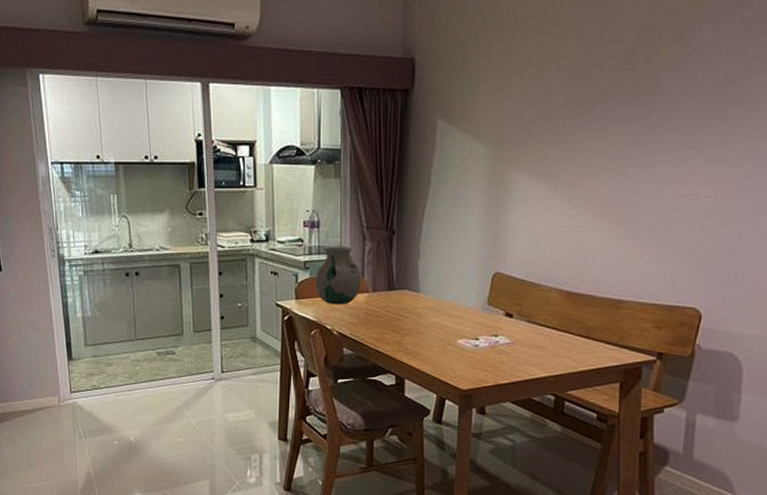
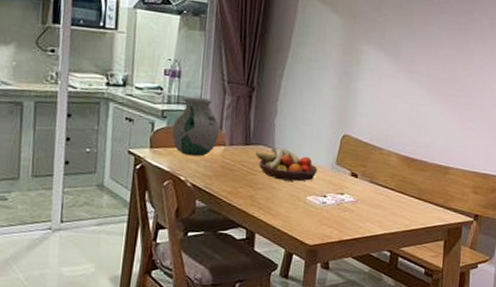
fruit bowl: none [400,290,467,325] -> present [255,147,318,182]

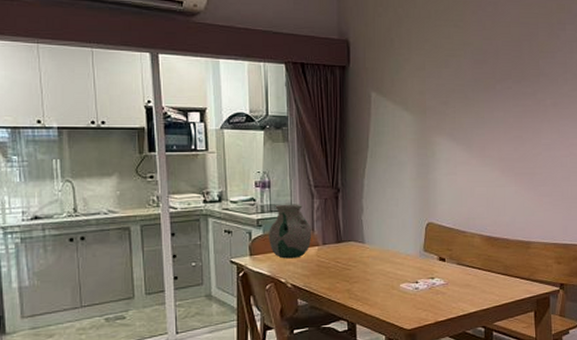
fruit bowl: present [255,147,318,182] -> none [347,241,407,272]

